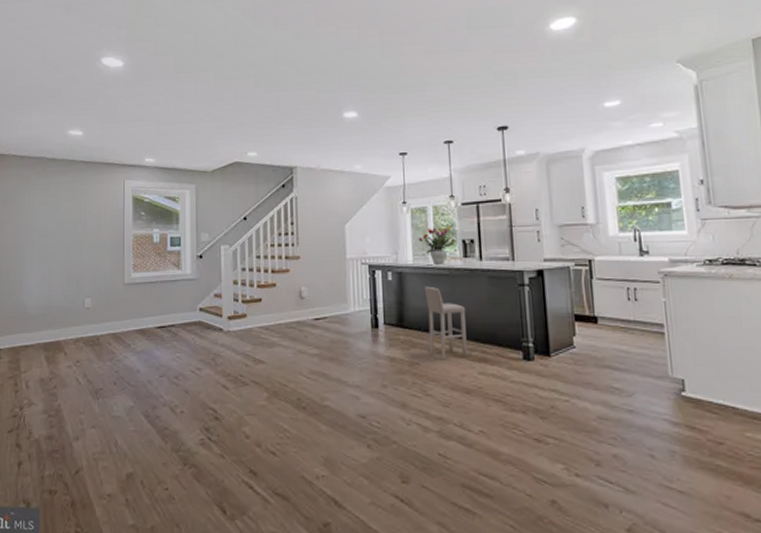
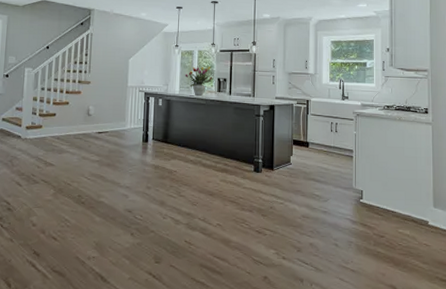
bar stool: present [424,286,468,360] -> none [185,112,216,170]

